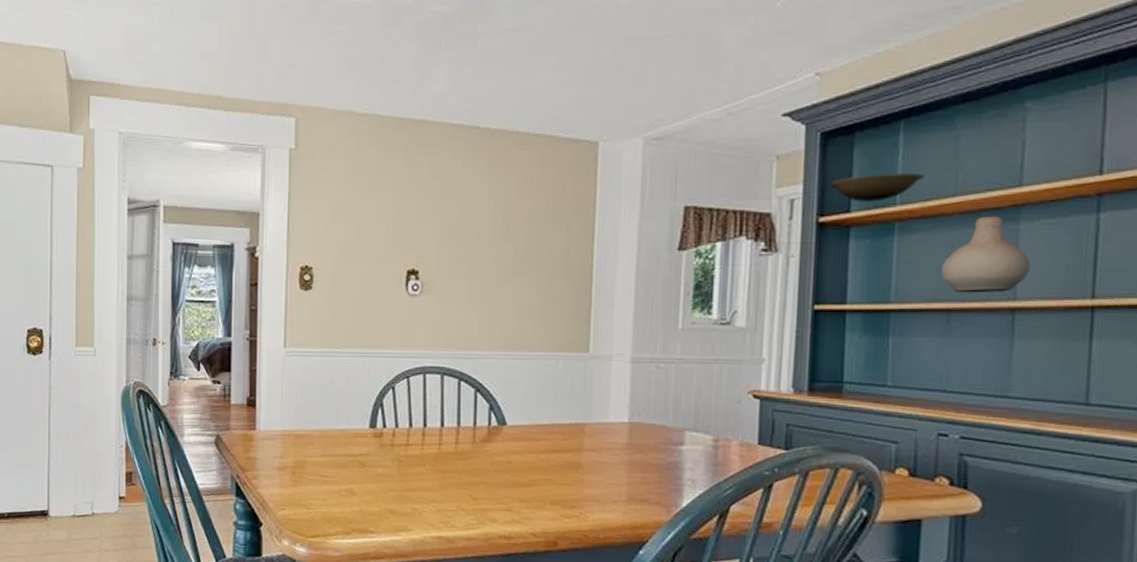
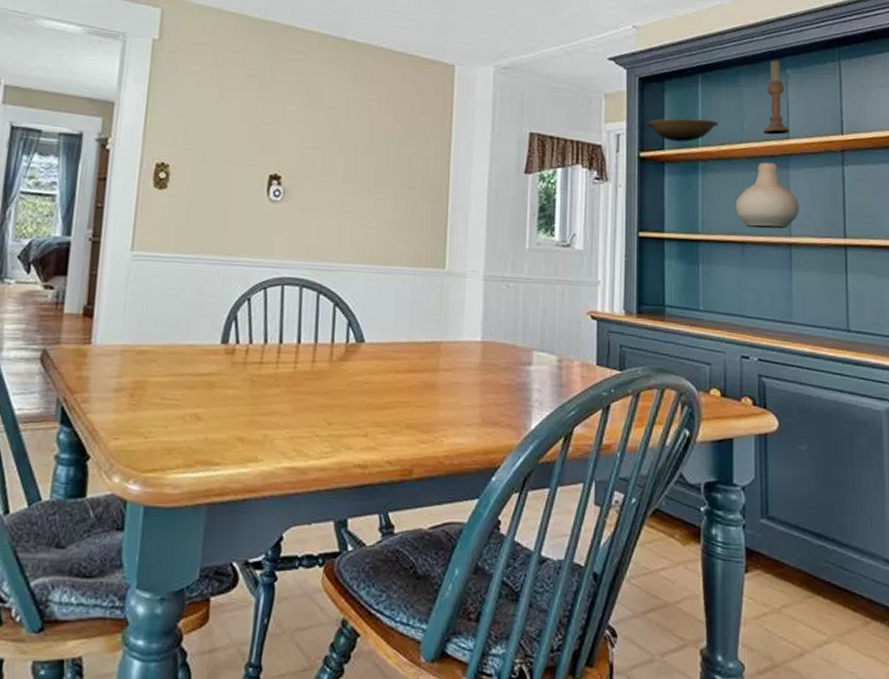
candlestick: none [986,91,1023,183] -> present [764,60,789,135]

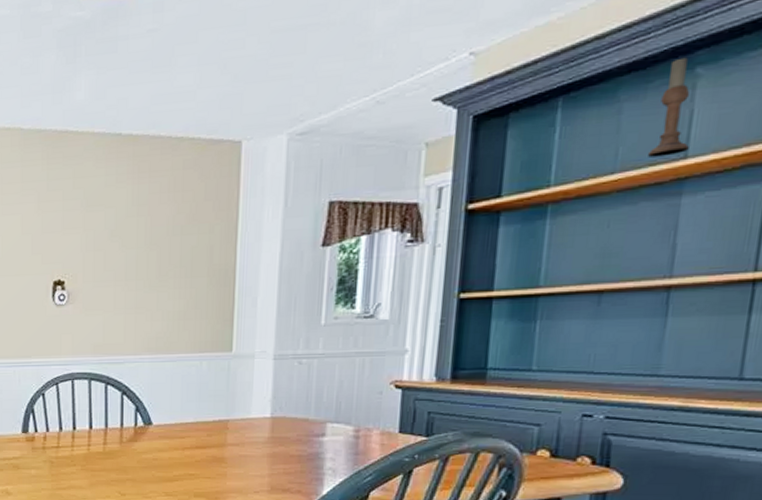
decorative plate: present [647,118,718,143] -> none [480,152,581,186]
ceramic jug: present [735,162,800,229] -> none [594,191,691,274]

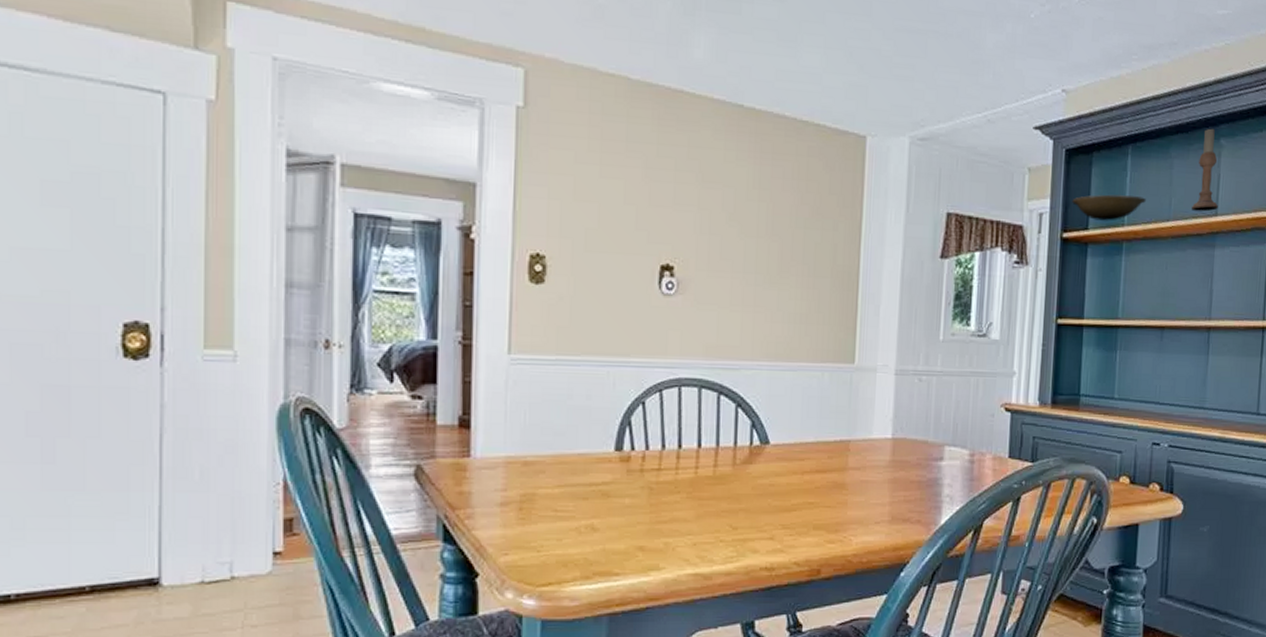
decorative plate: none [480,152,581,186] -> present [1072,194,1146,221]

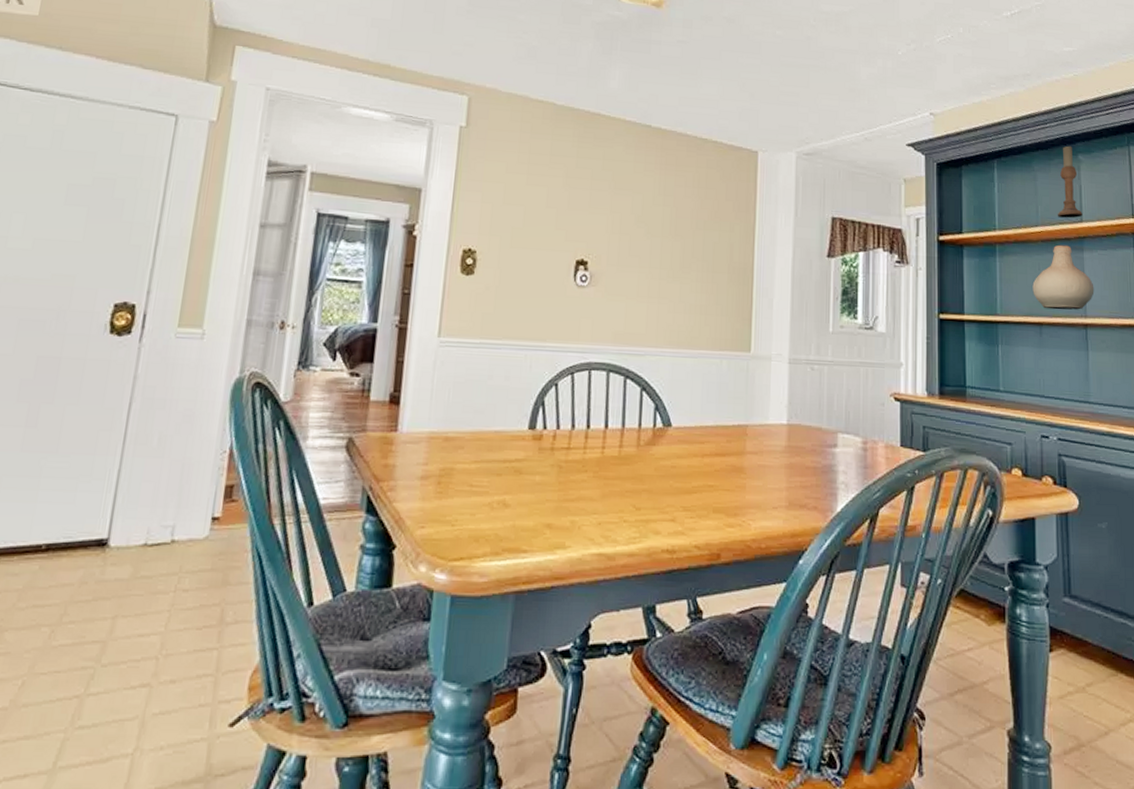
decorative plate: present [1072,194,1146,221] -> none [946,202,1014,226]
ceramic jug: none [1157,241,1222,313] -> present [1032,244,1095,310]

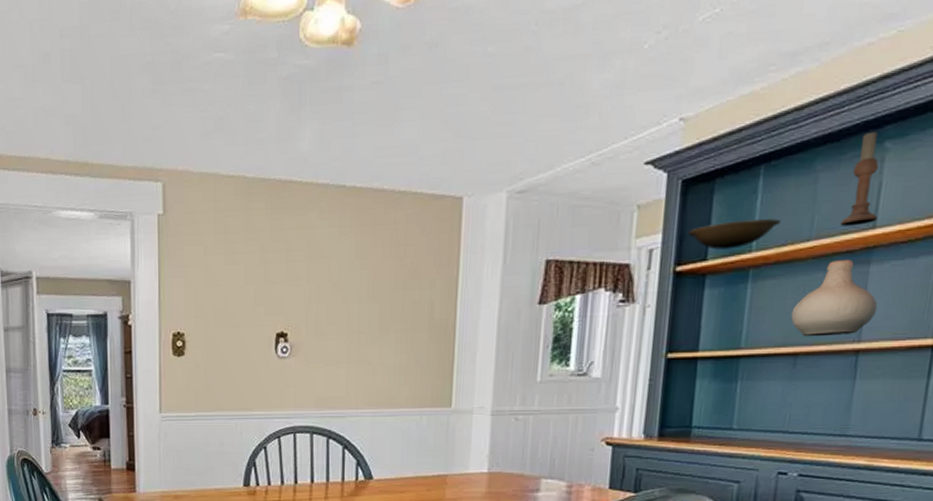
decorative plate: none [946,202,1014,226] -> present [688,219,781,250]

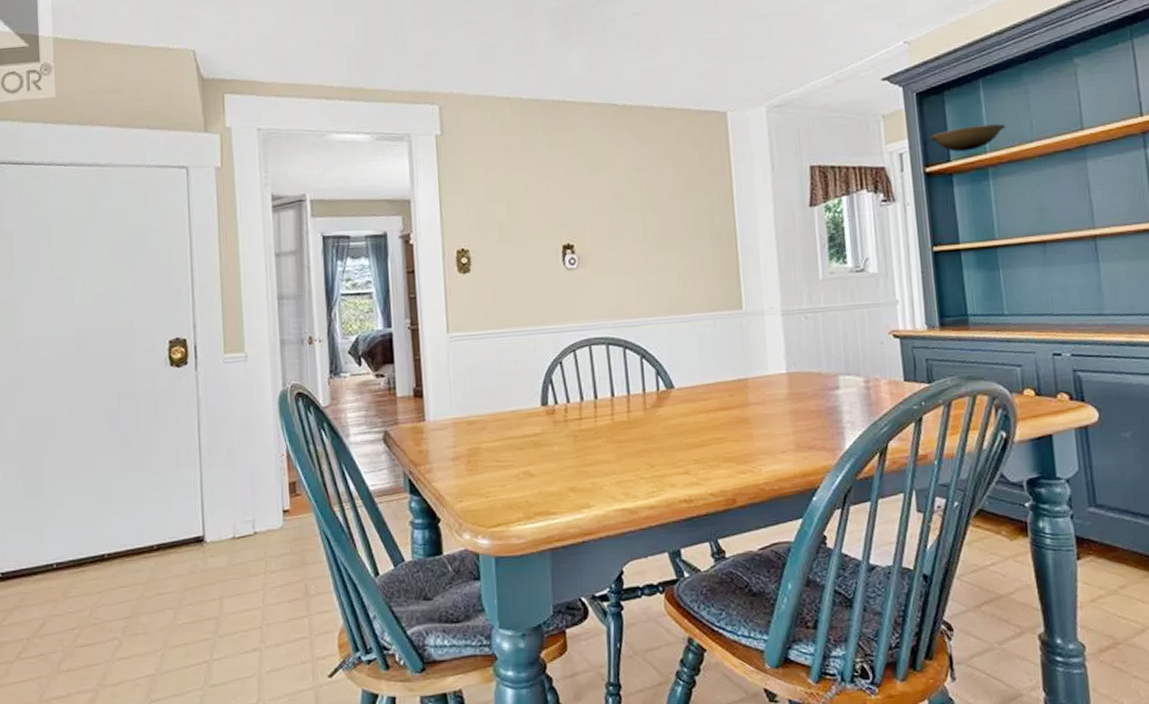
ceramic jug: present [791,259,878,337] -> none [1032,156,1102,226]
candlestick: present [841,131,879,226] -> none [1054,50,1083,129]

